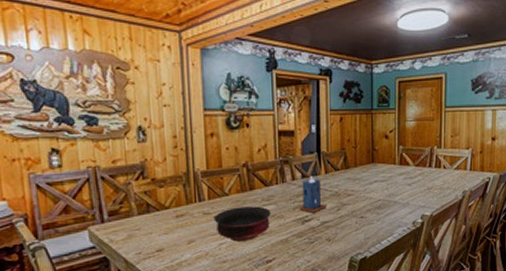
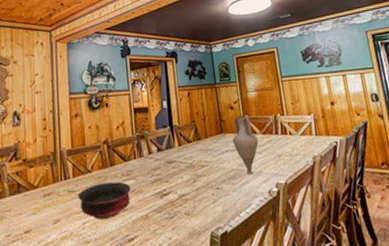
candle: present [300,176,326,213] -> none [158,149,182,187]
vase: none [383,145,409,206] -> present [232,115,258,175]

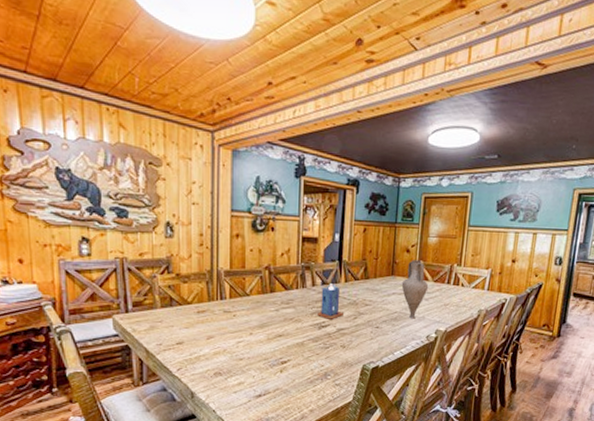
bowl: present [78,181,131,221] -> none [233,308,289,342]
candle: none [158,149,182,187] -> present [318,284,343,319]

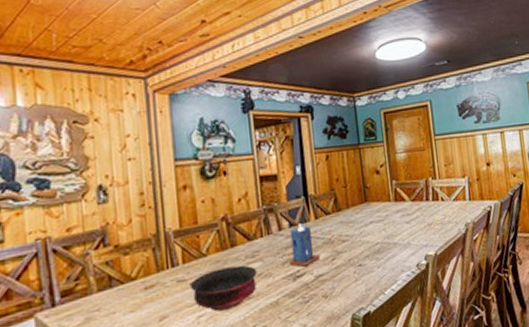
bowl: none [233,308,289,342] -> present [190,265,257,312]
vase: present [401,260,428,319] -> none [377,180,407,248]

